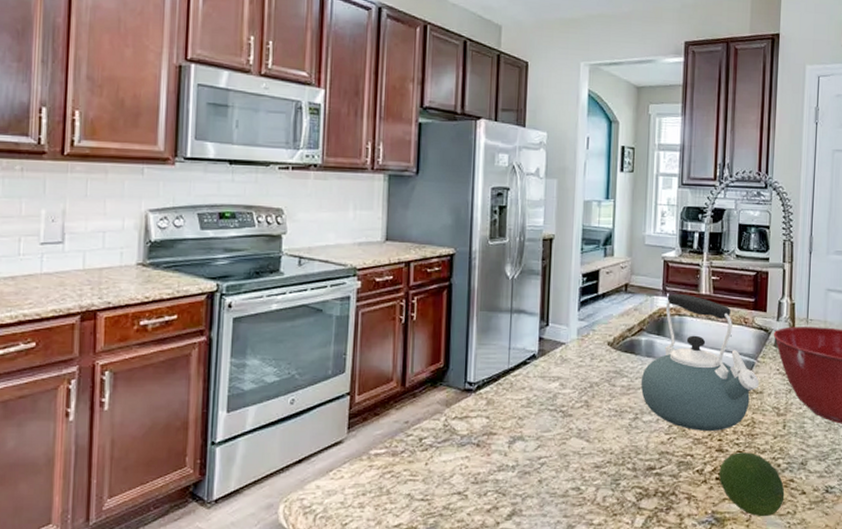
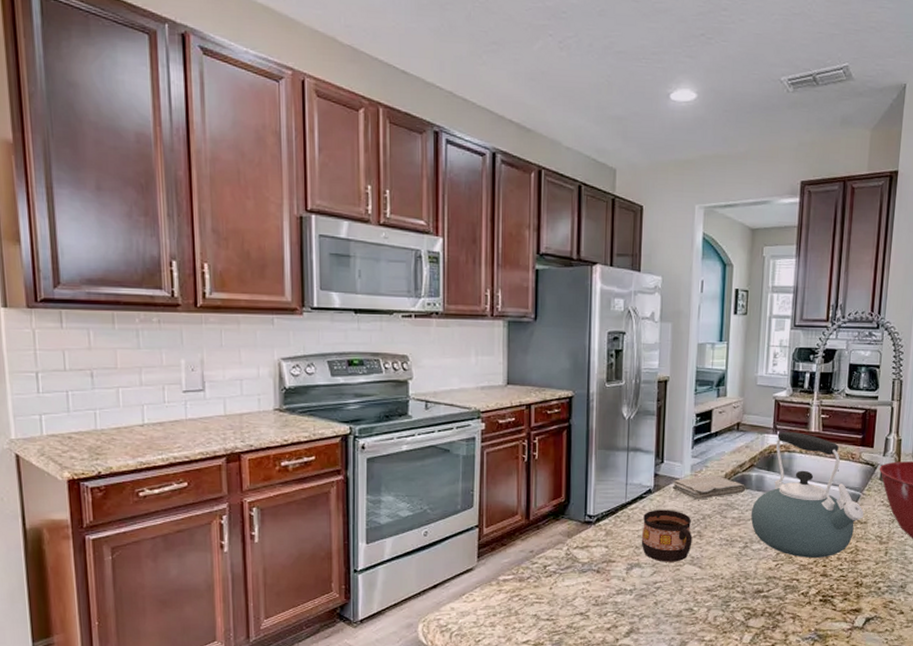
cup: none [524,376,579,435] -> present [641,509,693,562]
washcloth: none [557,340,636,366] -> present [672,476,746,500]
fruit: present [719,452,785,517] -> none [823,577,884,634]

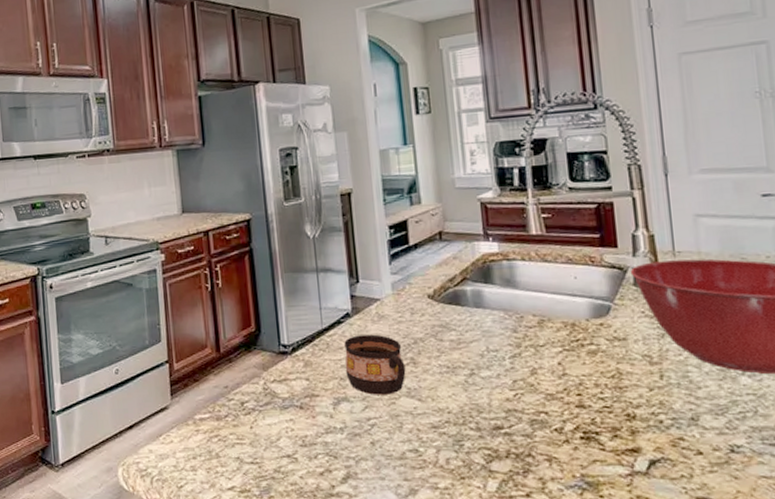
washcloth: present [672,476,746,500] -> none [372,293,462,322]
kettle: present [750,432,864,558] -> none [472,237,622,385]

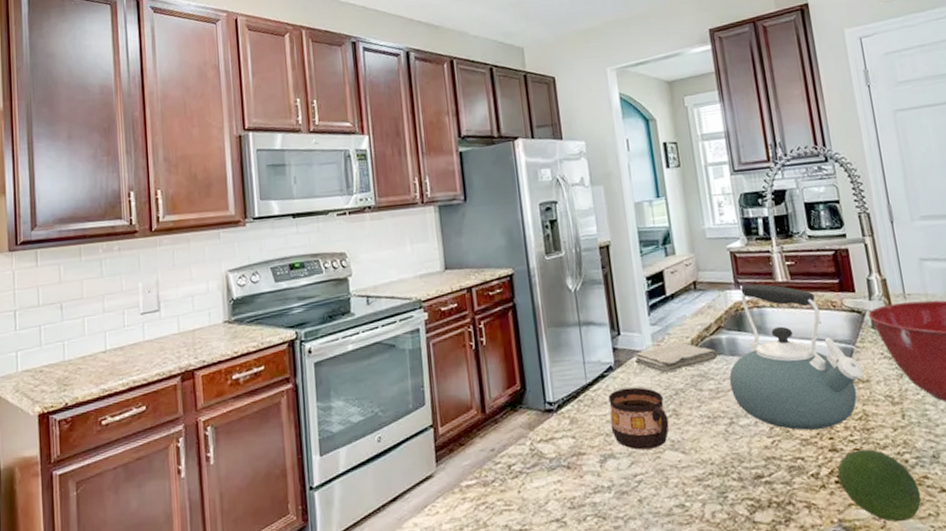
washcloth: none [372,293,462,322] -> present [634,343,718,373]
kettle: none [472,237,622,385] -> present [729,284,865,431]
fruit: none [583,407,675,481] -> present [837,449,922,522]

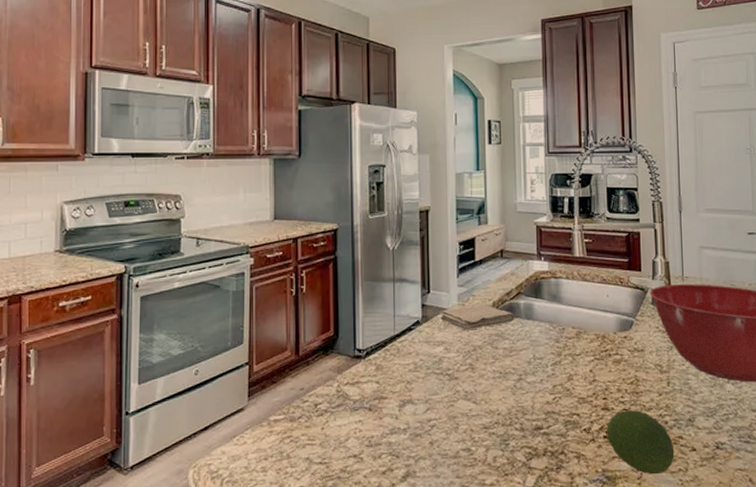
cup: present [608,387,669,450] -> none [412,341,465,398]
kettle: present [729,284,865,431] -> none [522,258,640,390]

